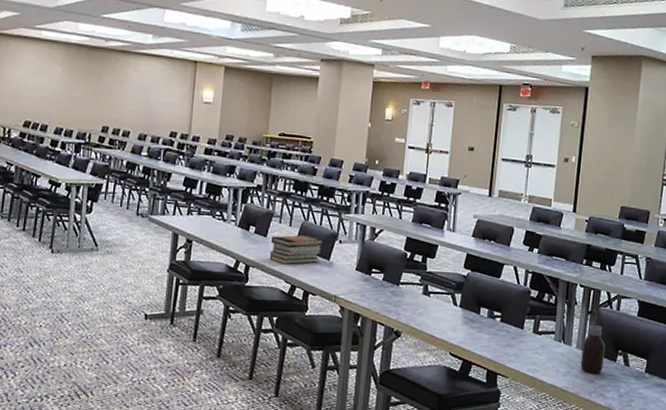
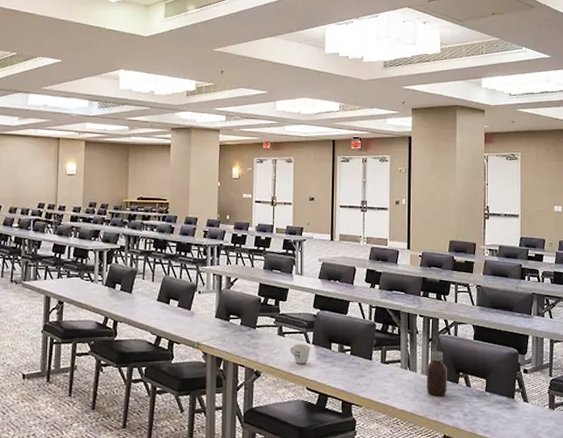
book stack: present [269,235,324,265] -> none [135,289,184,317]
mug: none [435,305,458,327] -> present [291,344,311,364]

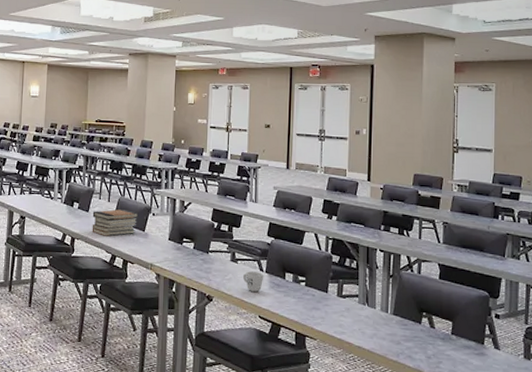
book stack: none [135,289,184,317] -> present [92,209,139,237]
bottle: present [426,350,447,396] -> none [386,287,409,335]

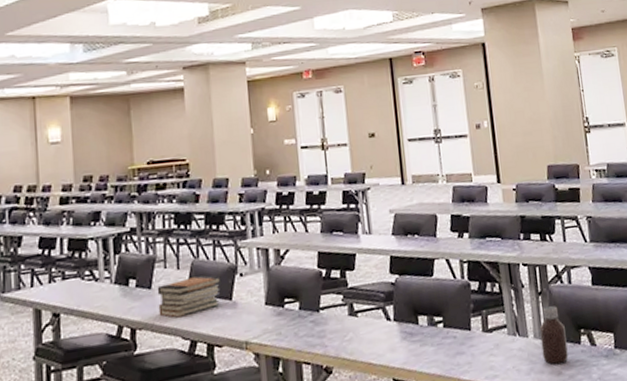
mug: present [243,271,264,292] -> none [367,322,393,350]
bottle: none [386,287,409,335] -> present [539,305,569,364]

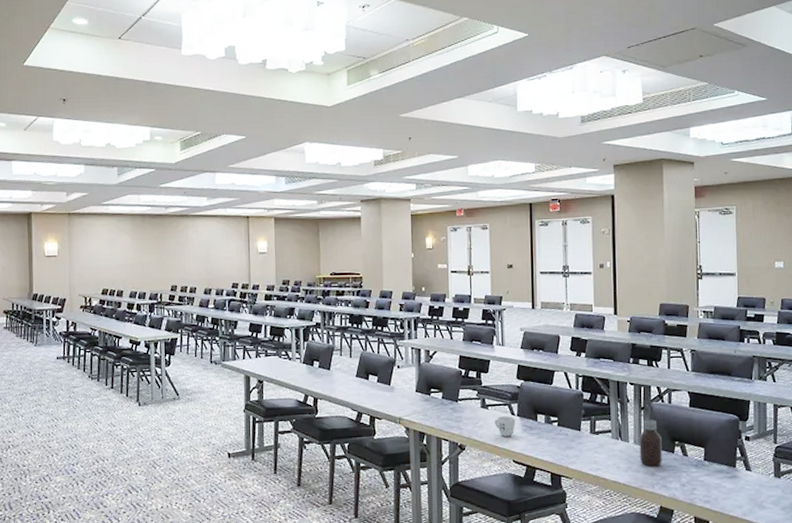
book stack: present [157,275,221,318] -> none [334,364,383,394]
mug: none [367,322,393,350] -> present [495,416,516,436]

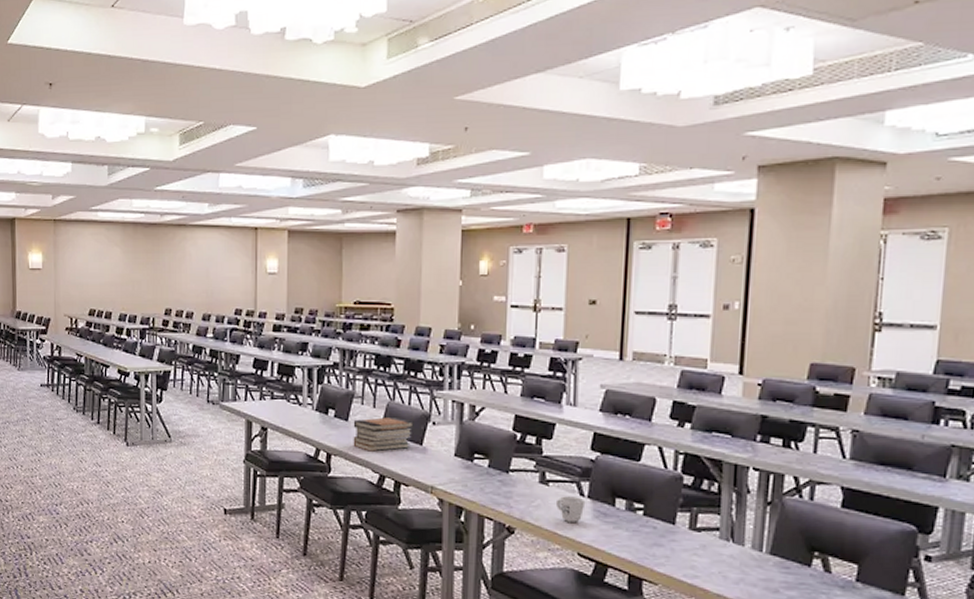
book stack: none [334,364,383,394] -> present [353,417,414,452]
bottle: present [639,419,662,466] -> none [758,518,794,581]

